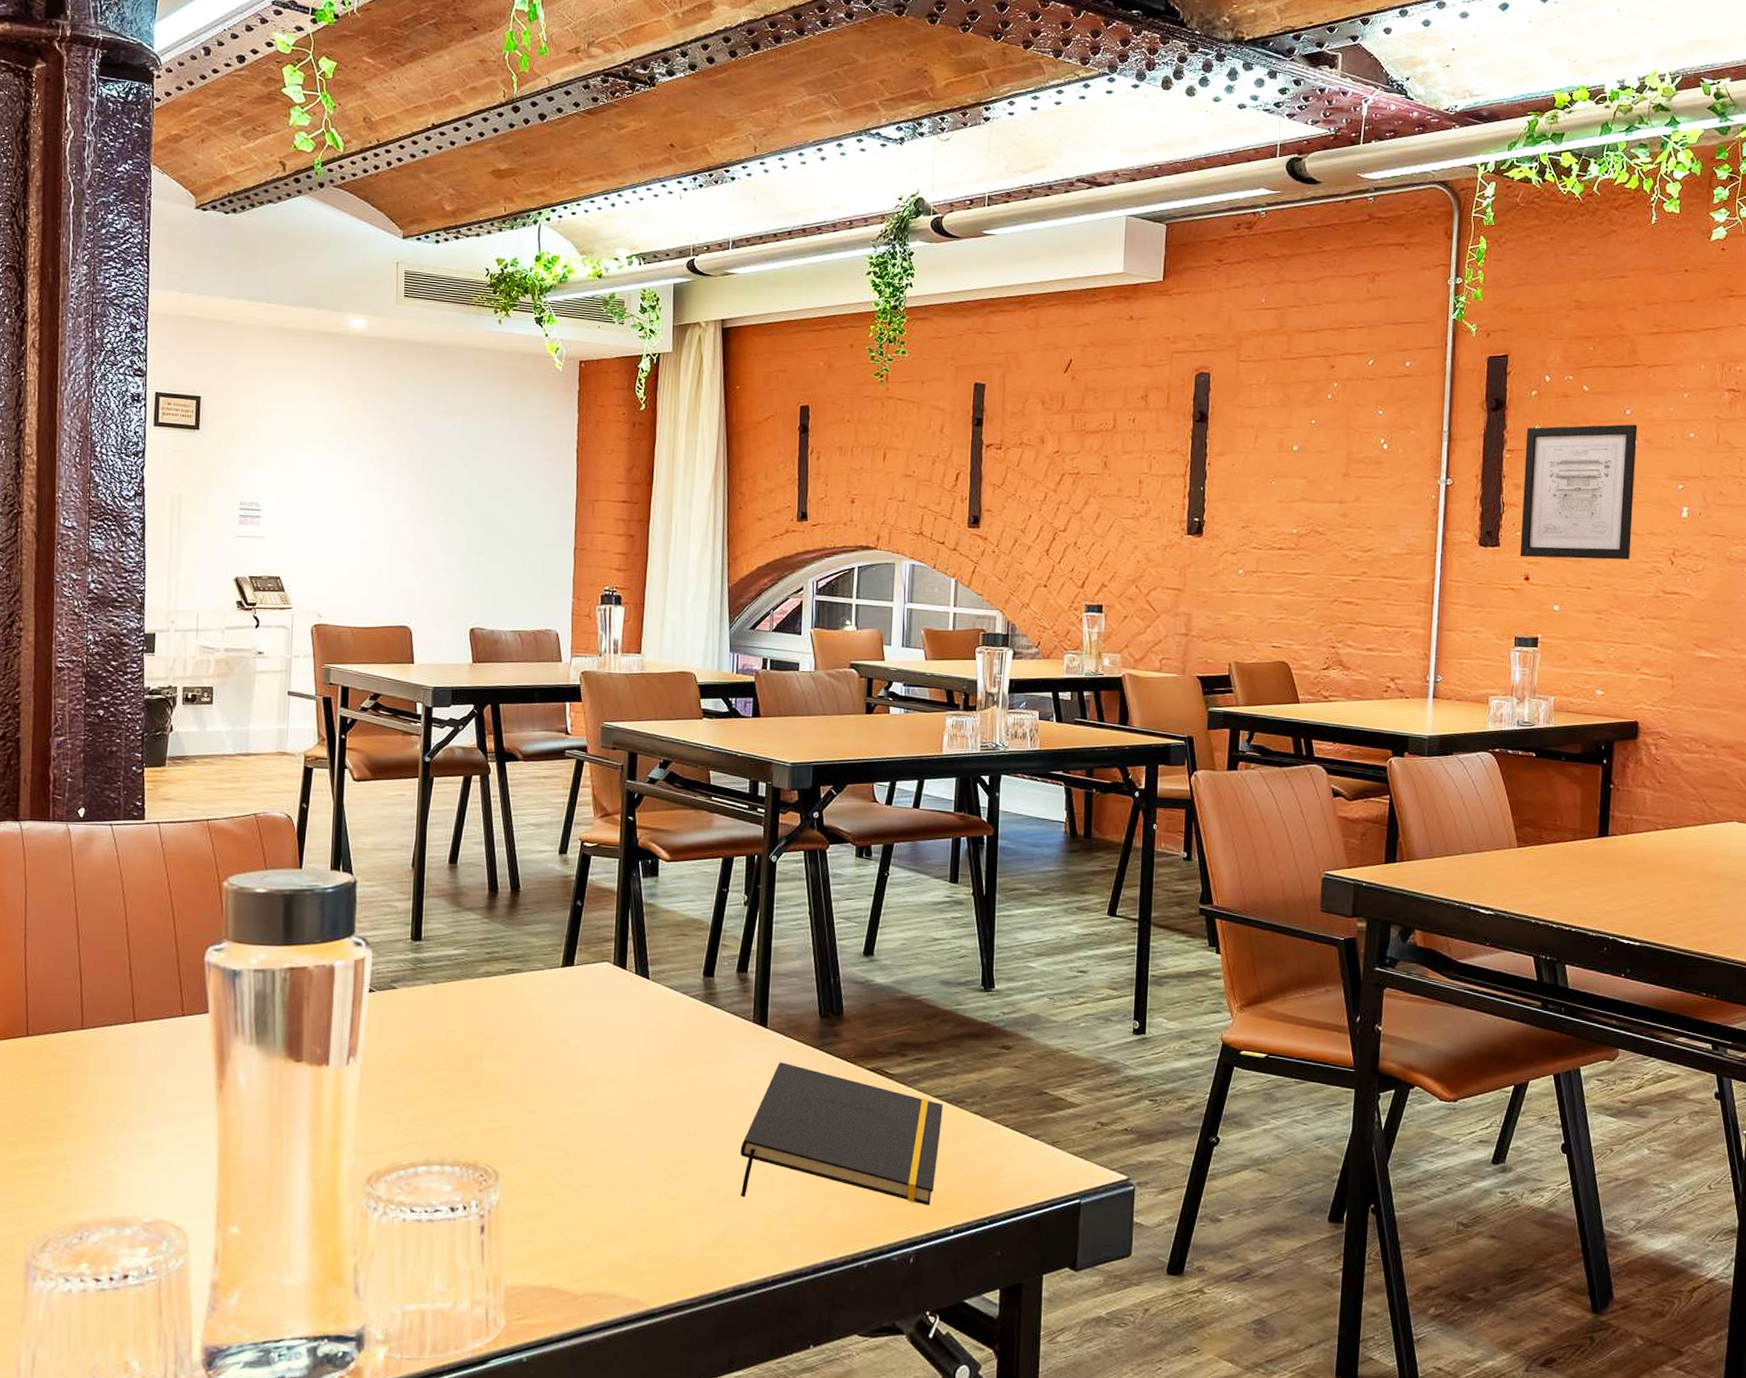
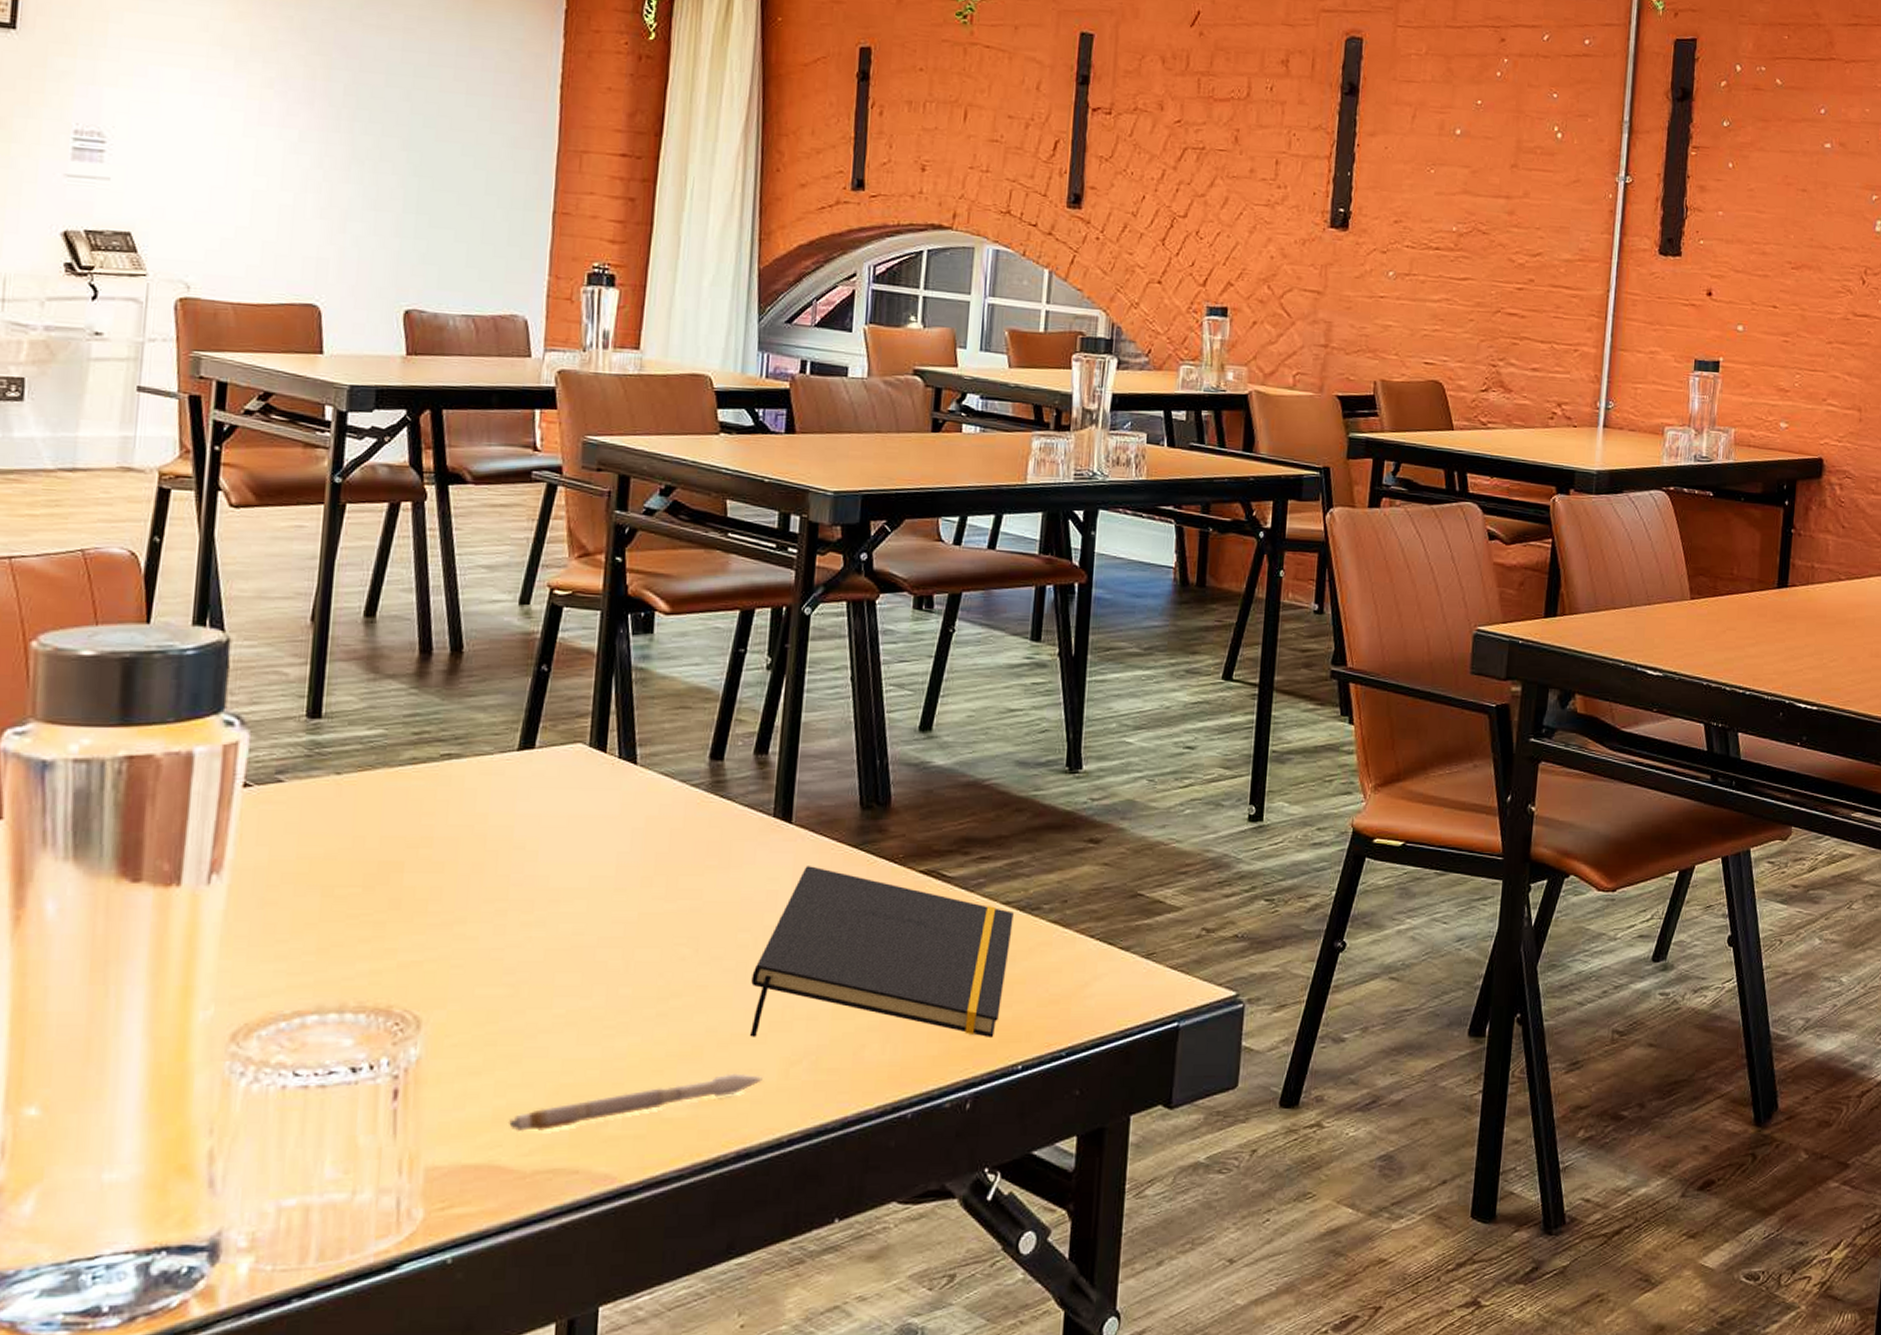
toy rocket: none [563,1225,751,1263] -> present [508,1073,763,1132]
wall art: present [1519,424,1638,560] -> none [1702,122,1832,277]

